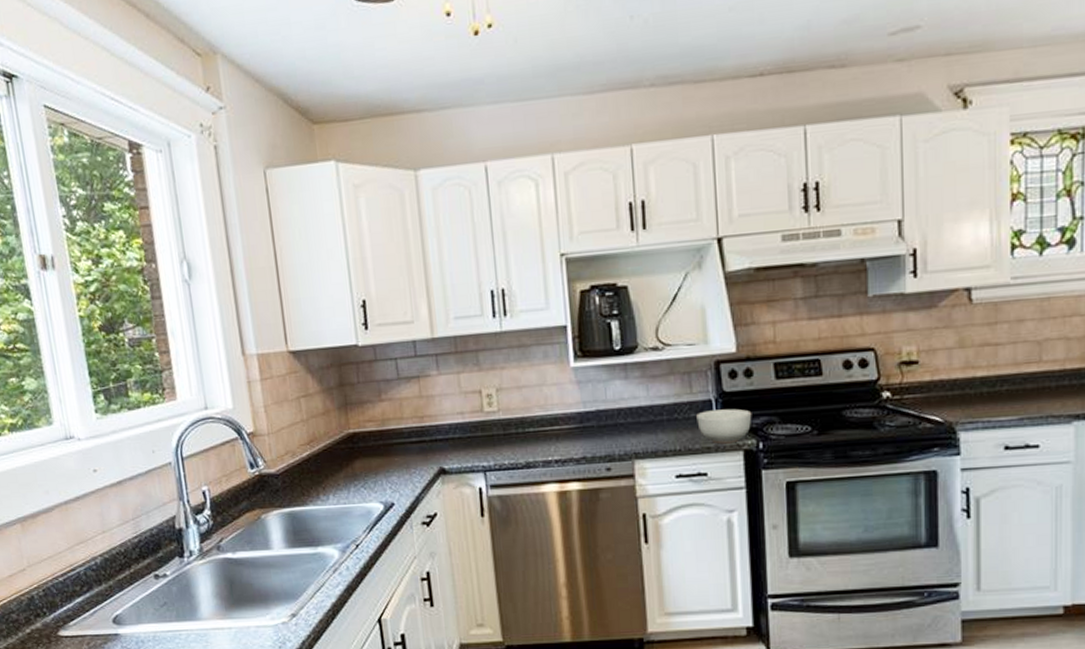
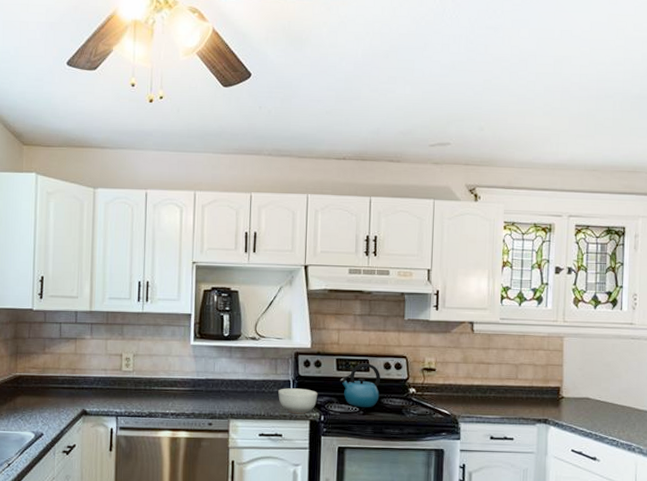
kettle: none [780,364,840,427] -> present [339,363,381,408]

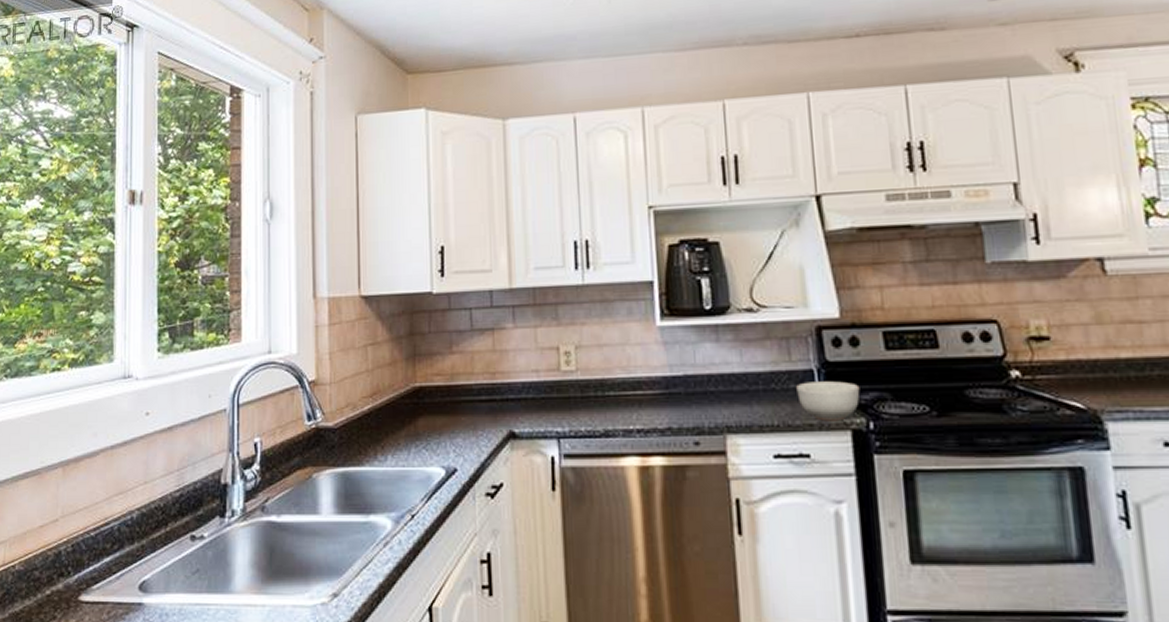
kettle: present [339,363,381,408] -> none [891,335,961,406]

